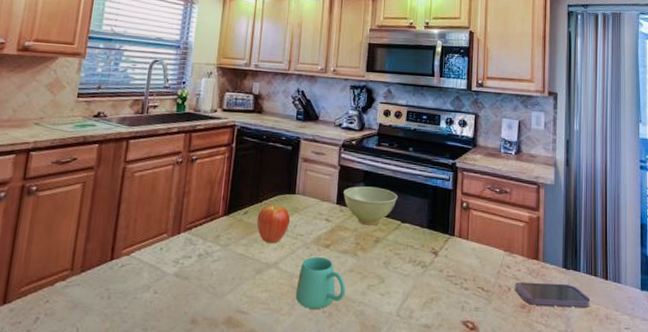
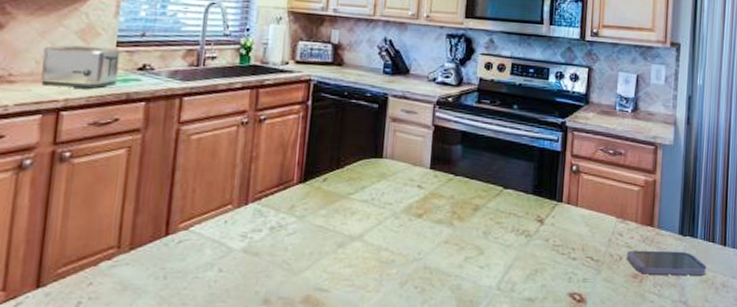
toaster: none [16,96,80,133] -> present [41,44,121,89]
fruit: present [256,203,291,243] -> none [337,169,377,214]
mug: present [295,256,346,310] -> none [383,227,441,285]
bowl: present [343,186,398,226] -> none [438,148,501,192]

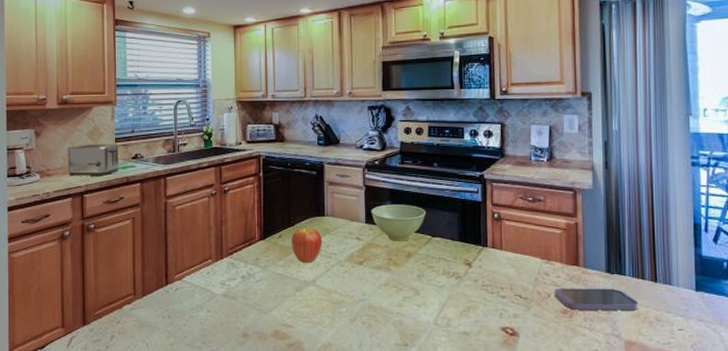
fruit: none [337,169,377,214] -> present [291,226,323,263]
bowl: none [438,148,501,192] -> present [371,204,427,241]

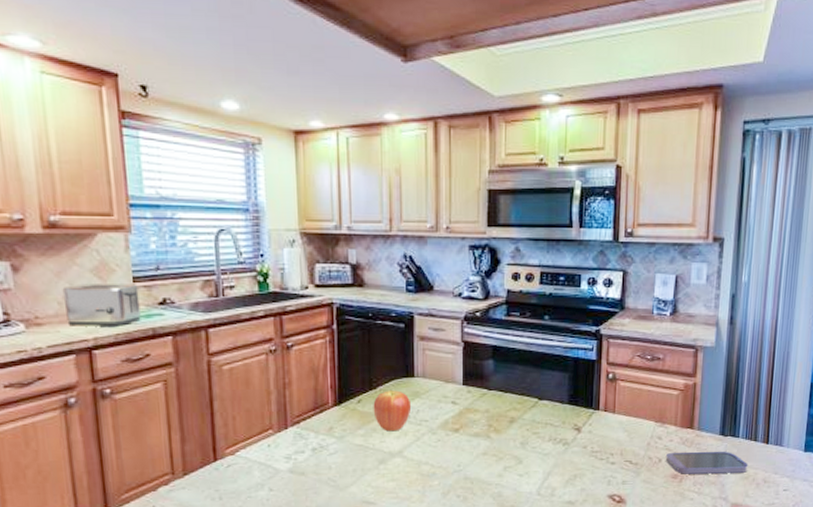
bowl: present [371,204,427,241] -> none [470,363,534,405]

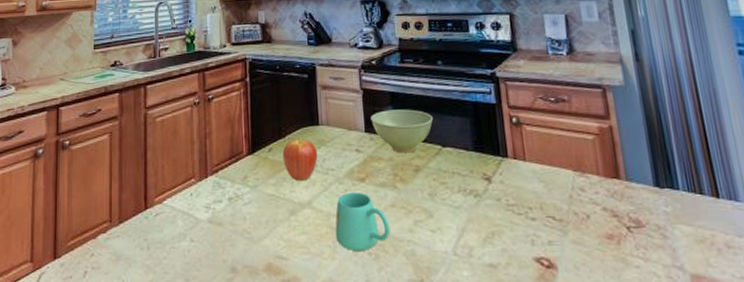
toaster: present [62,284,141,326] -> none [44,50,97,87]
mug: none [425,441,480,495] -> present [335,191,391,252]
bowl: none [470,363,534,405] -> present [370,109,434,153]
mobile phone: present [665,451,748,474] -> none [593,206,702,235]

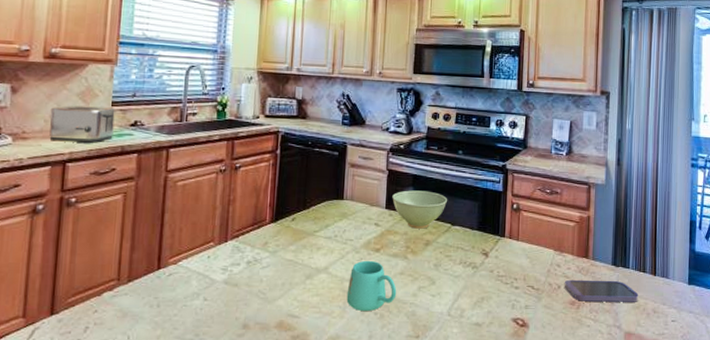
toaster: none [44,50,97,87] -> present [49,105,115,143]
fruit: present [282,137,318,181] -> none [305,209,339,249]
mobile phone: none [593,206,702,235] -> present [564,279,639,302]

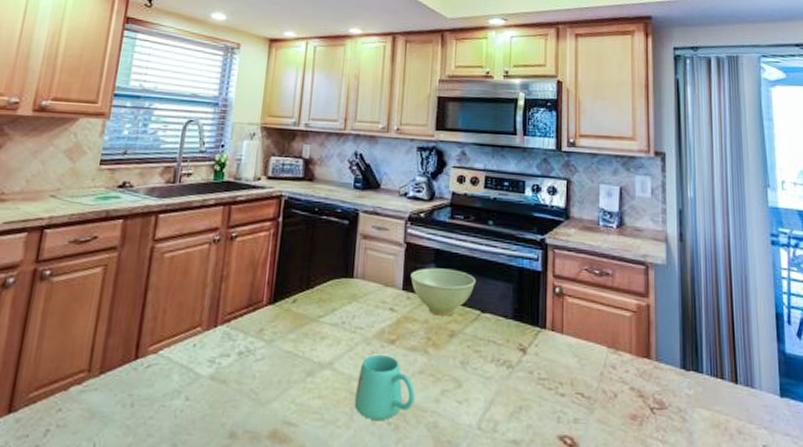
toaster: present [49,105,115,143] -> none [29,163,103,207]
mobile phone: present [564,279,639,302] -> none [621,386,718,419]

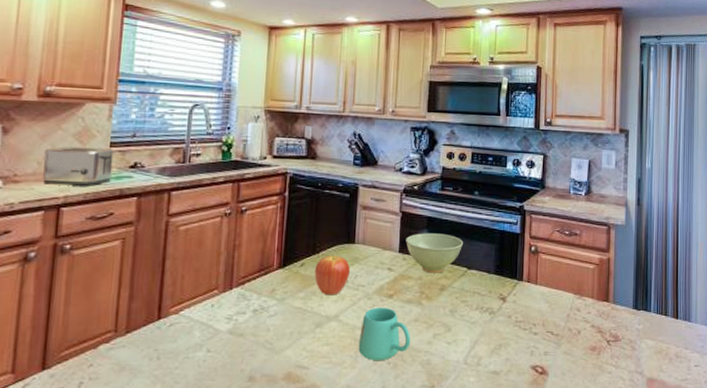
toaster: none [29,163,103,207] -> present [43,146,114,186]
fruit: none [307,290,348,338] -> present [314,254,351,295]

